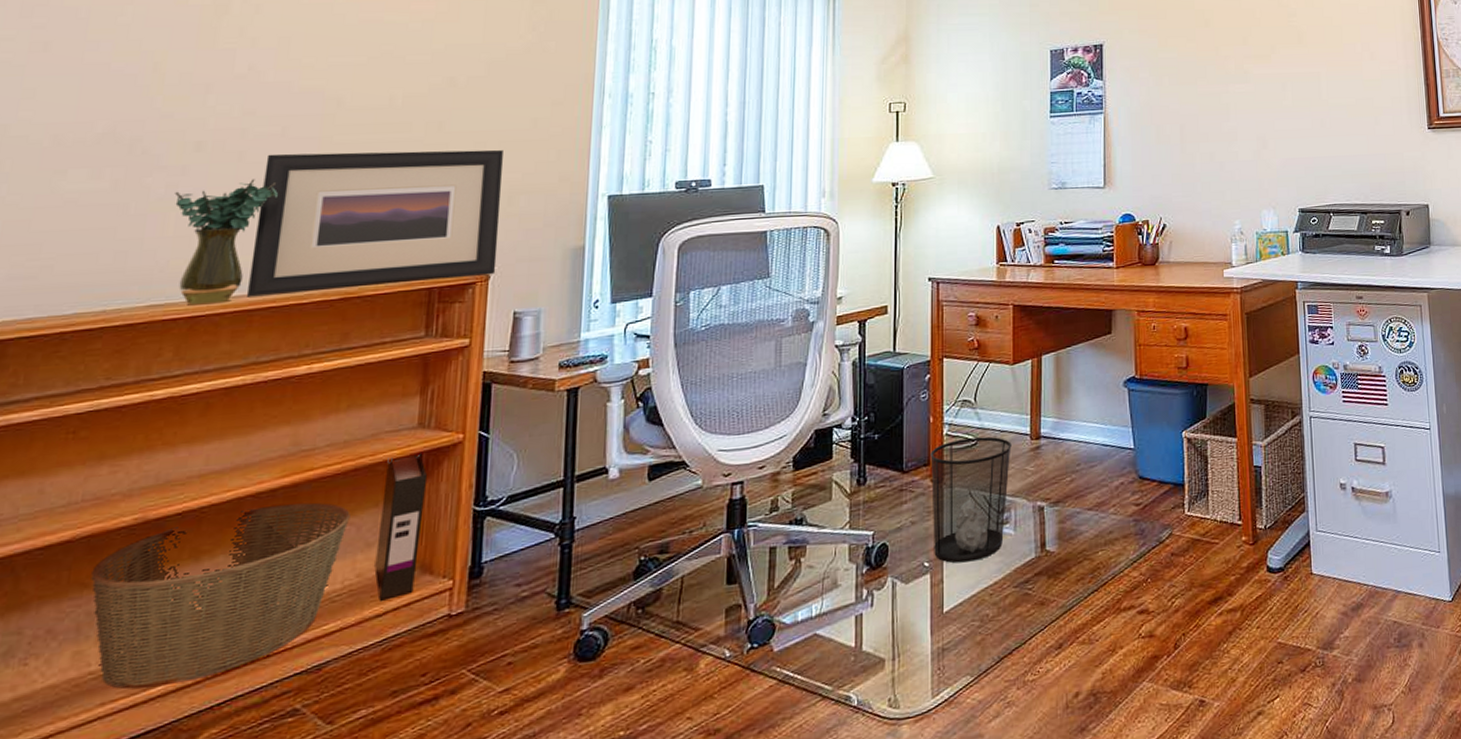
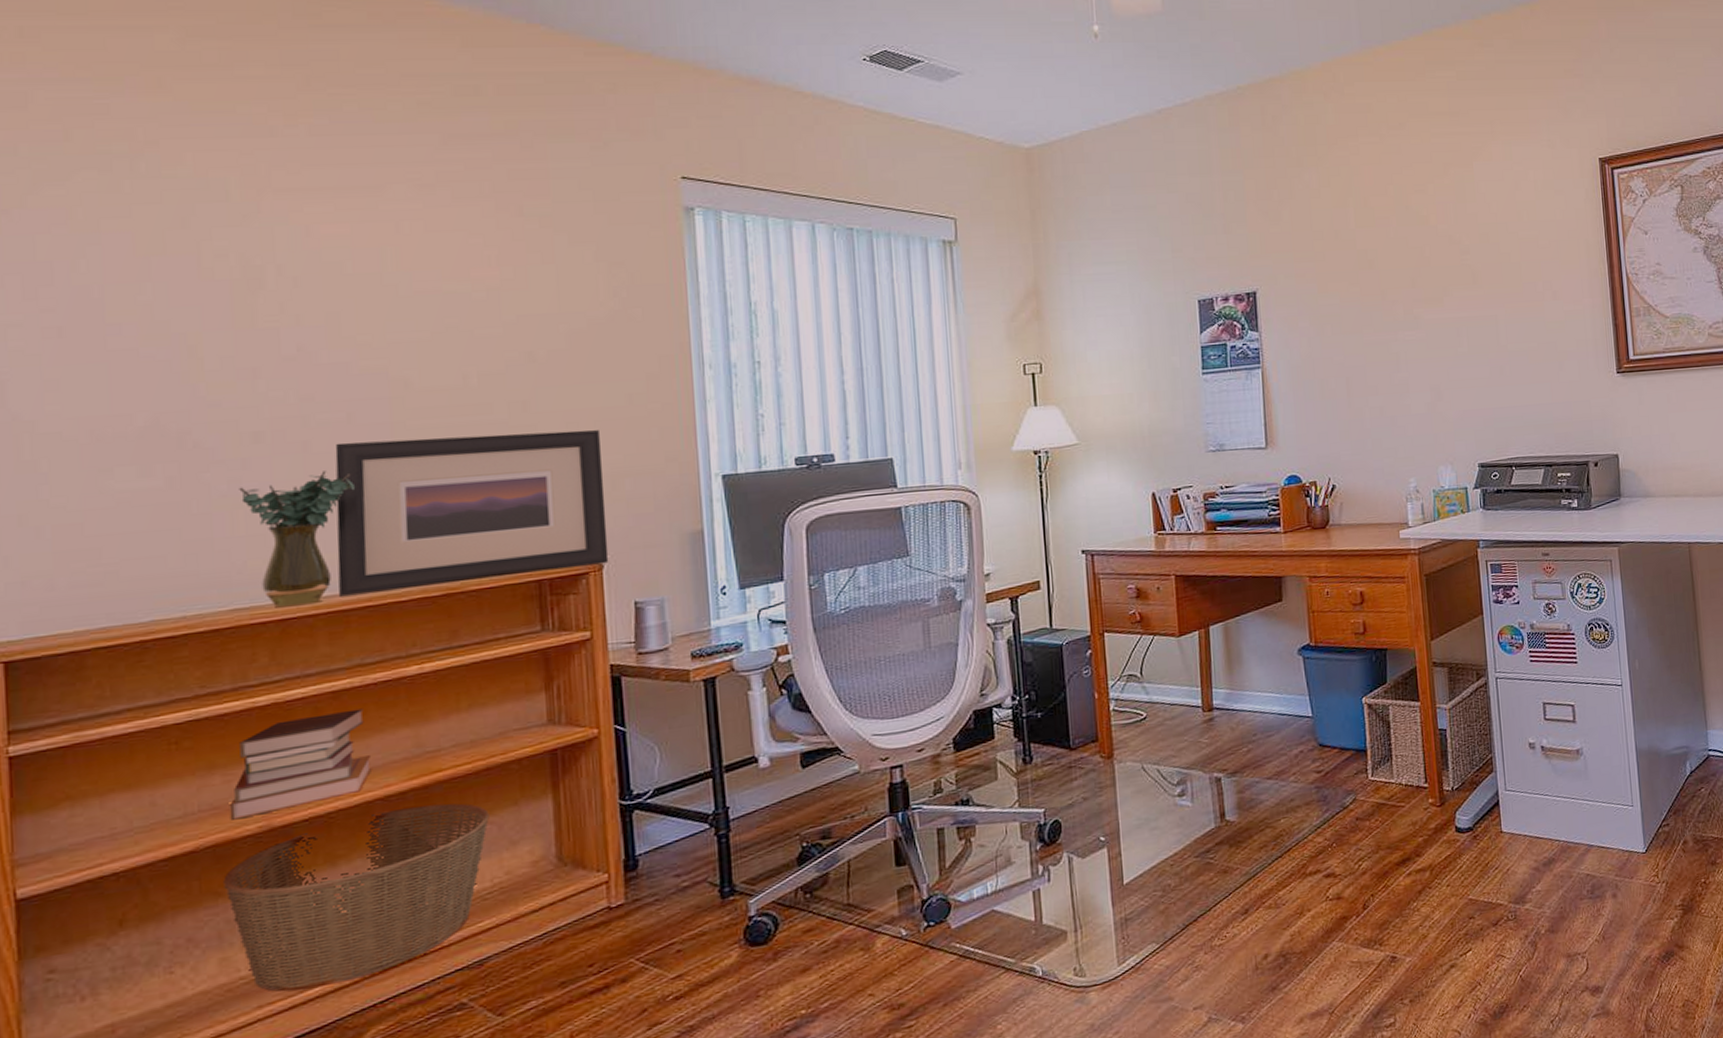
books: none [109,405,251,511] -> present [229,708,371,820]
binder: present [374,453,428,603] -> none [520,750,568,898]
waste bin: present [930,436,1012,564] -> none [1098,710,1183,837]

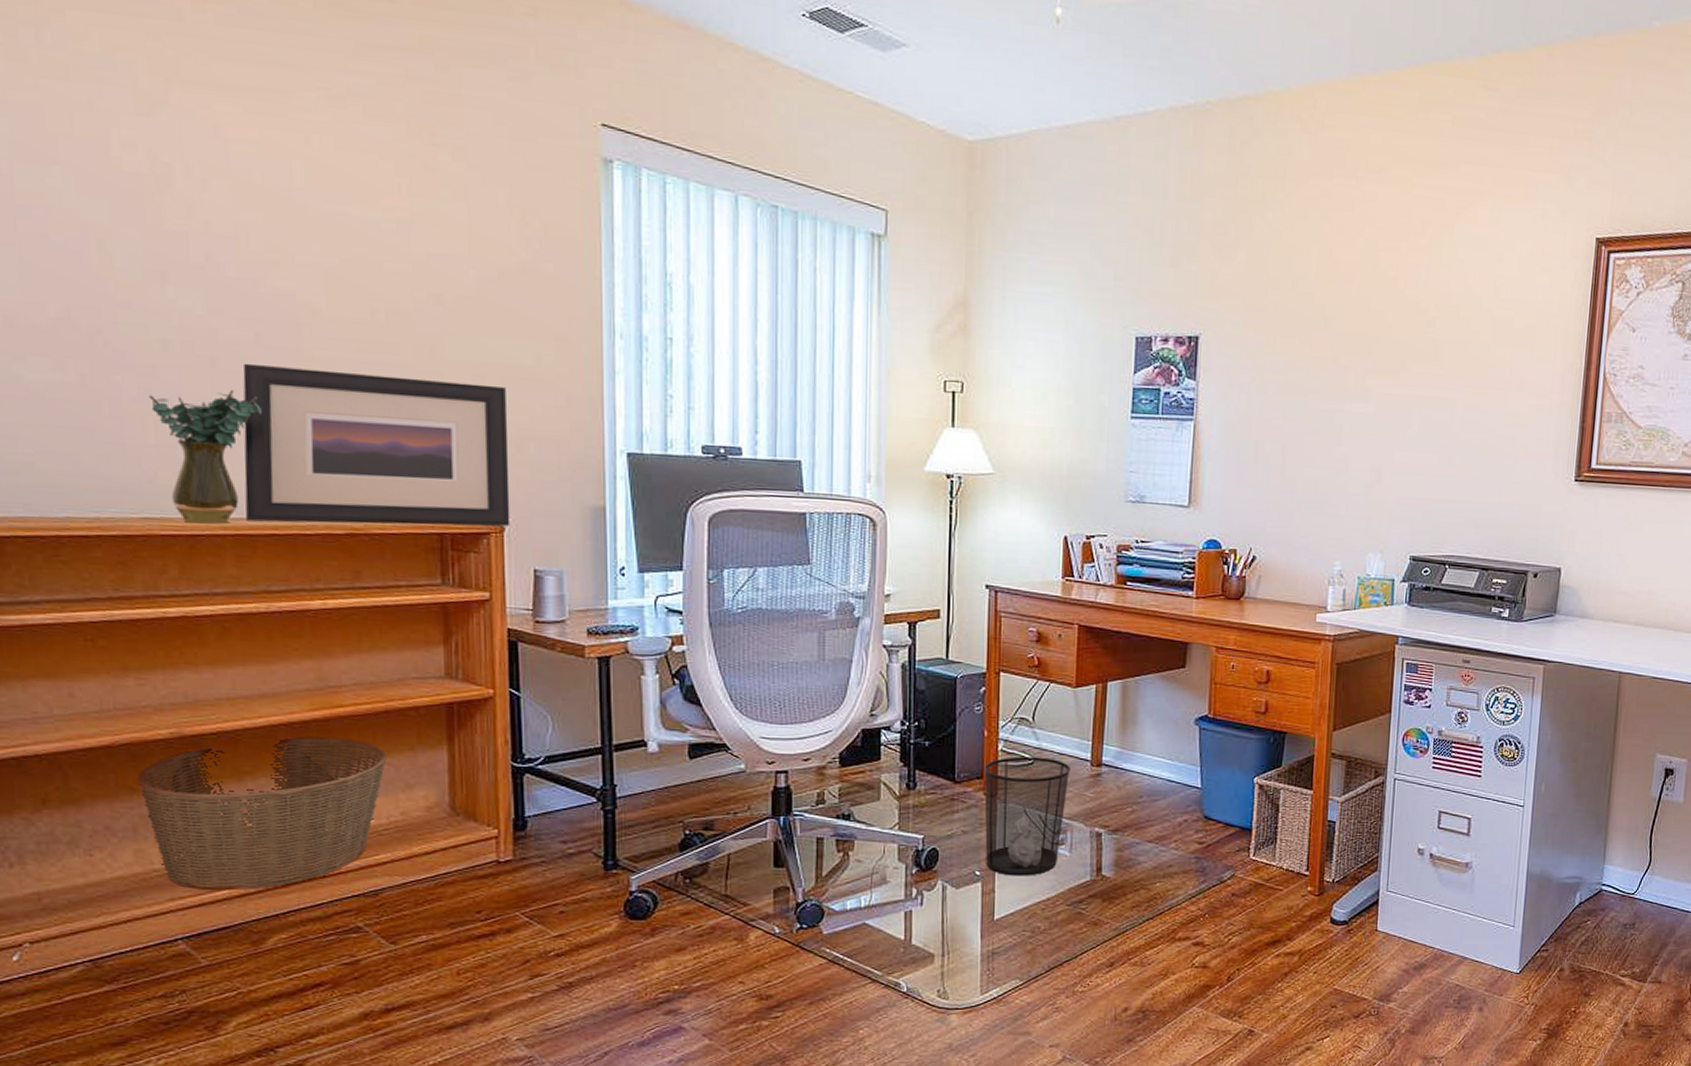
books: present [229,708,371,820] -> none [142,634,276,723]
waste bin: none [1098,710,1183,837] -> present [984,757,1071,876]

